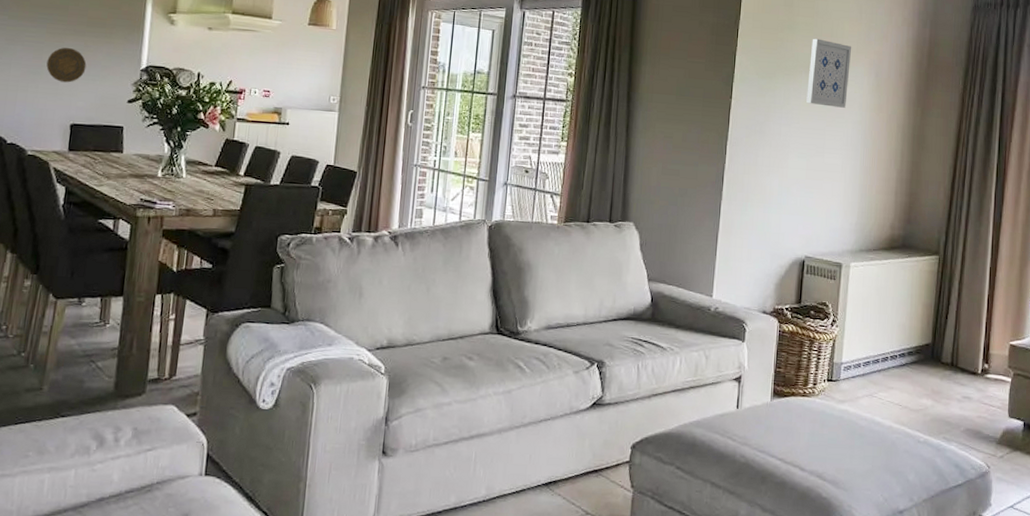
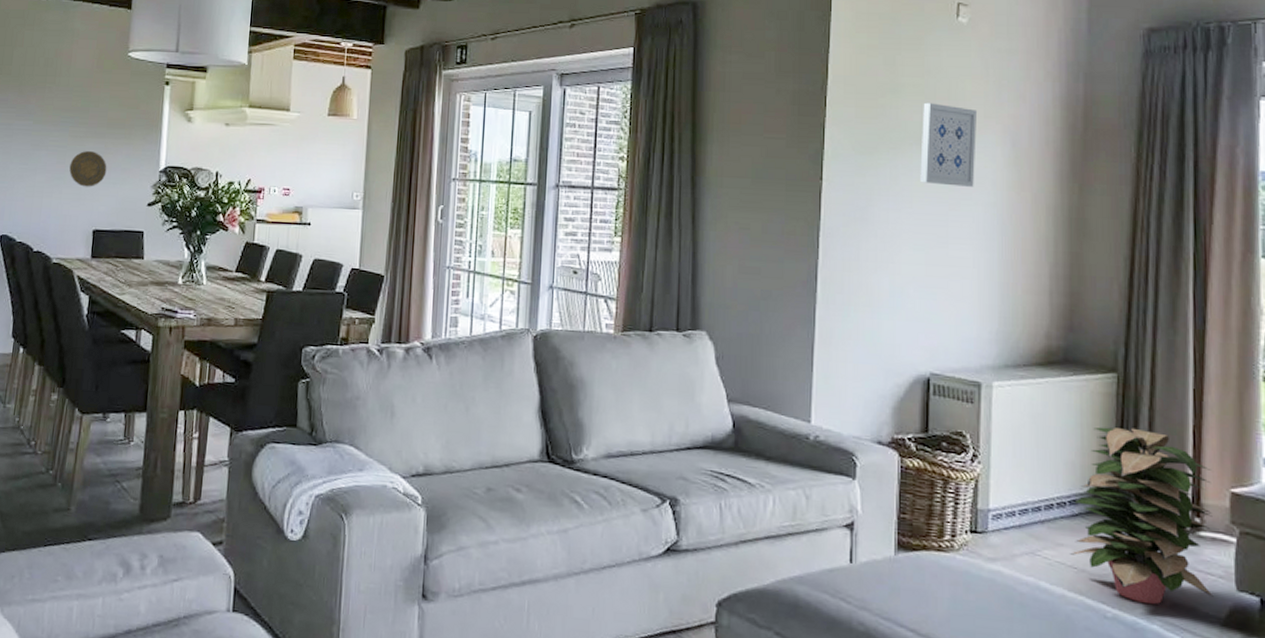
decorative plant: none [897,297,998,431] -> present [1070,427,1214,605]

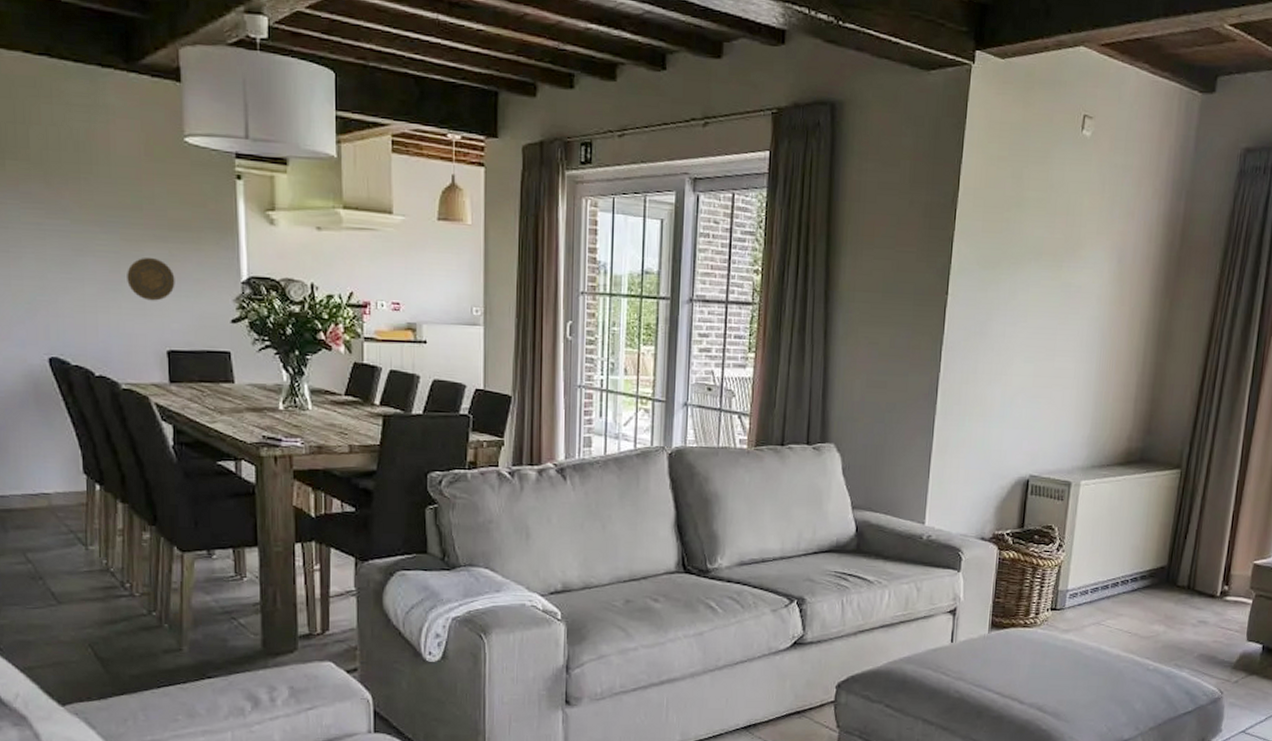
wall art: present [920,102,978,187] -> none [1035,217,1092,302]
decorative plant: present [1070,427,1214,605] -> none [1127,515,1241,657]

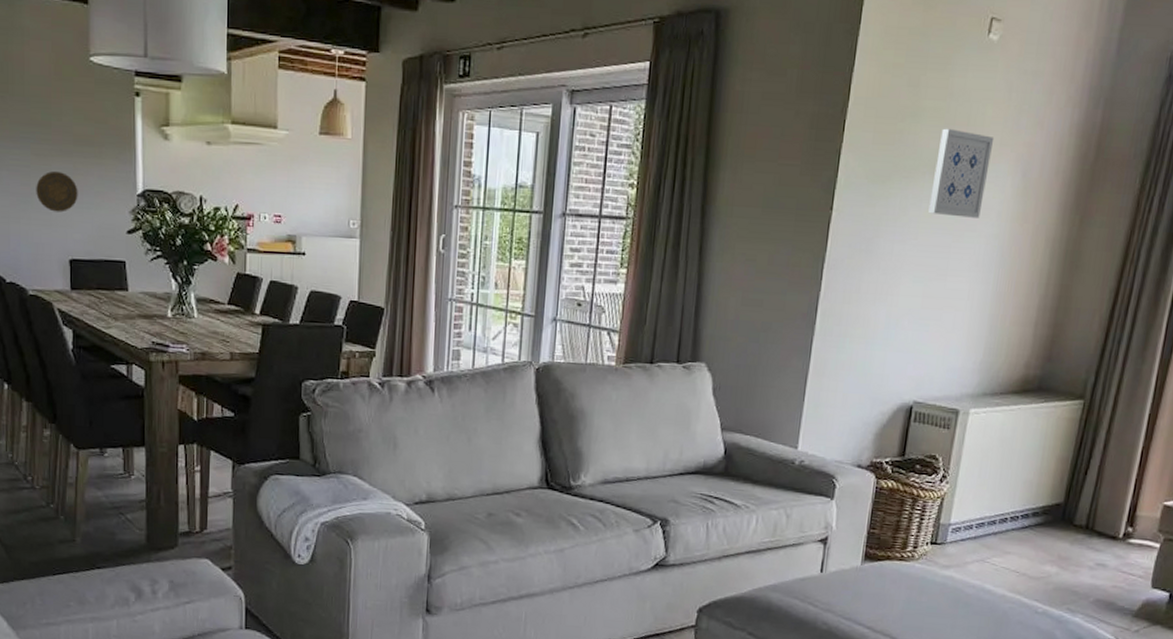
wall art: none [1035,217,1092,302] -> present [928,128,995,218]

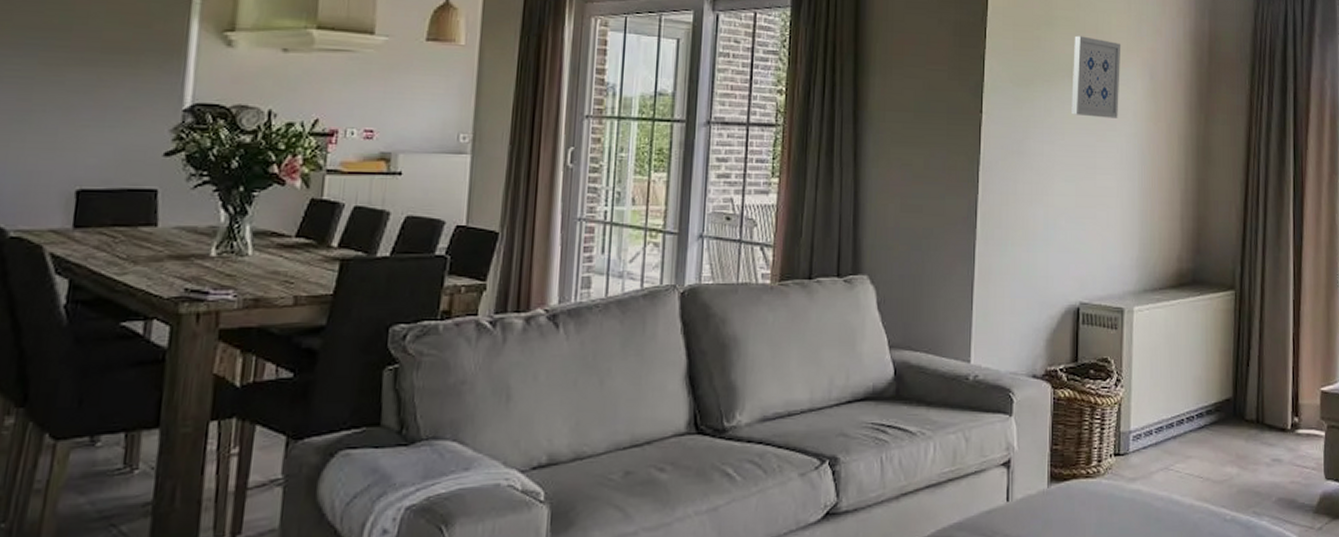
decorative plate: present [36,170,78,212] -> none [38,82,101,133]

